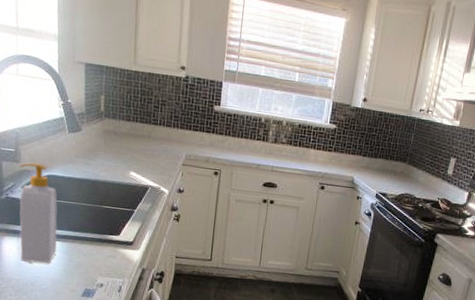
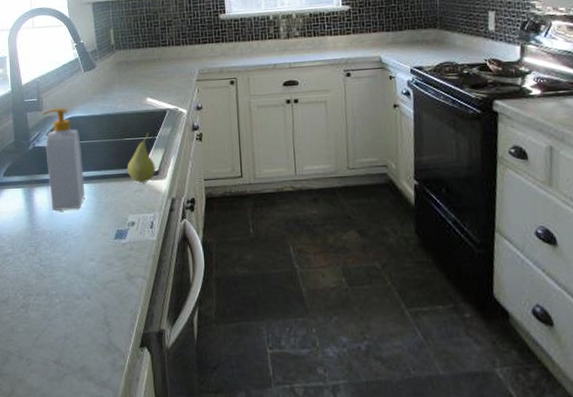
fruit: none [102,204,131,251] -> present [127,132,156,184]

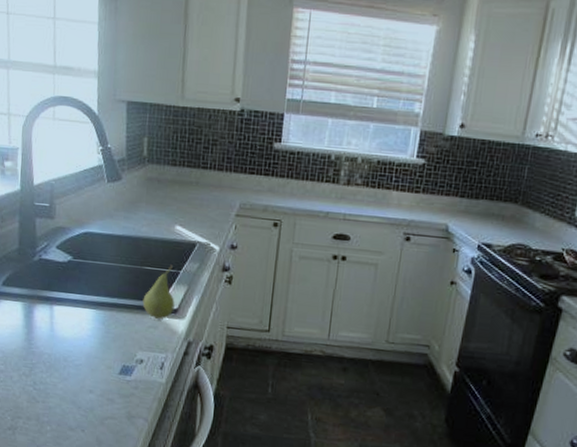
soap bottle: present [43,108,85,212] -> none [52,218,94,335]

